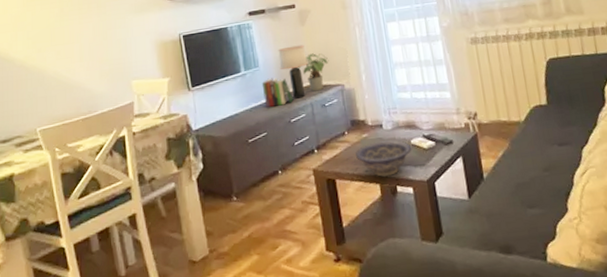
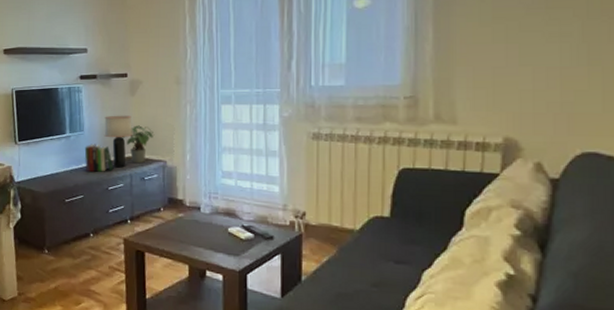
decorative bowl: present [356,140,412,177] -> none [169,223,228,259]

